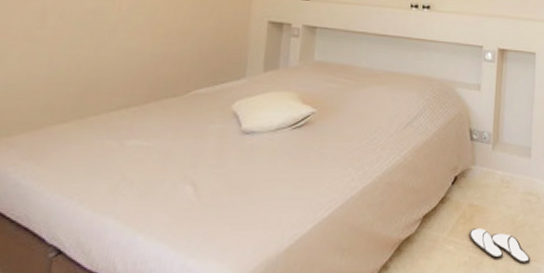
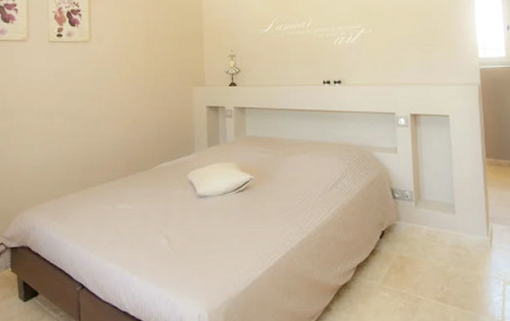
slippers: present [469,228,531,264] -> none [401,278,466,312]

